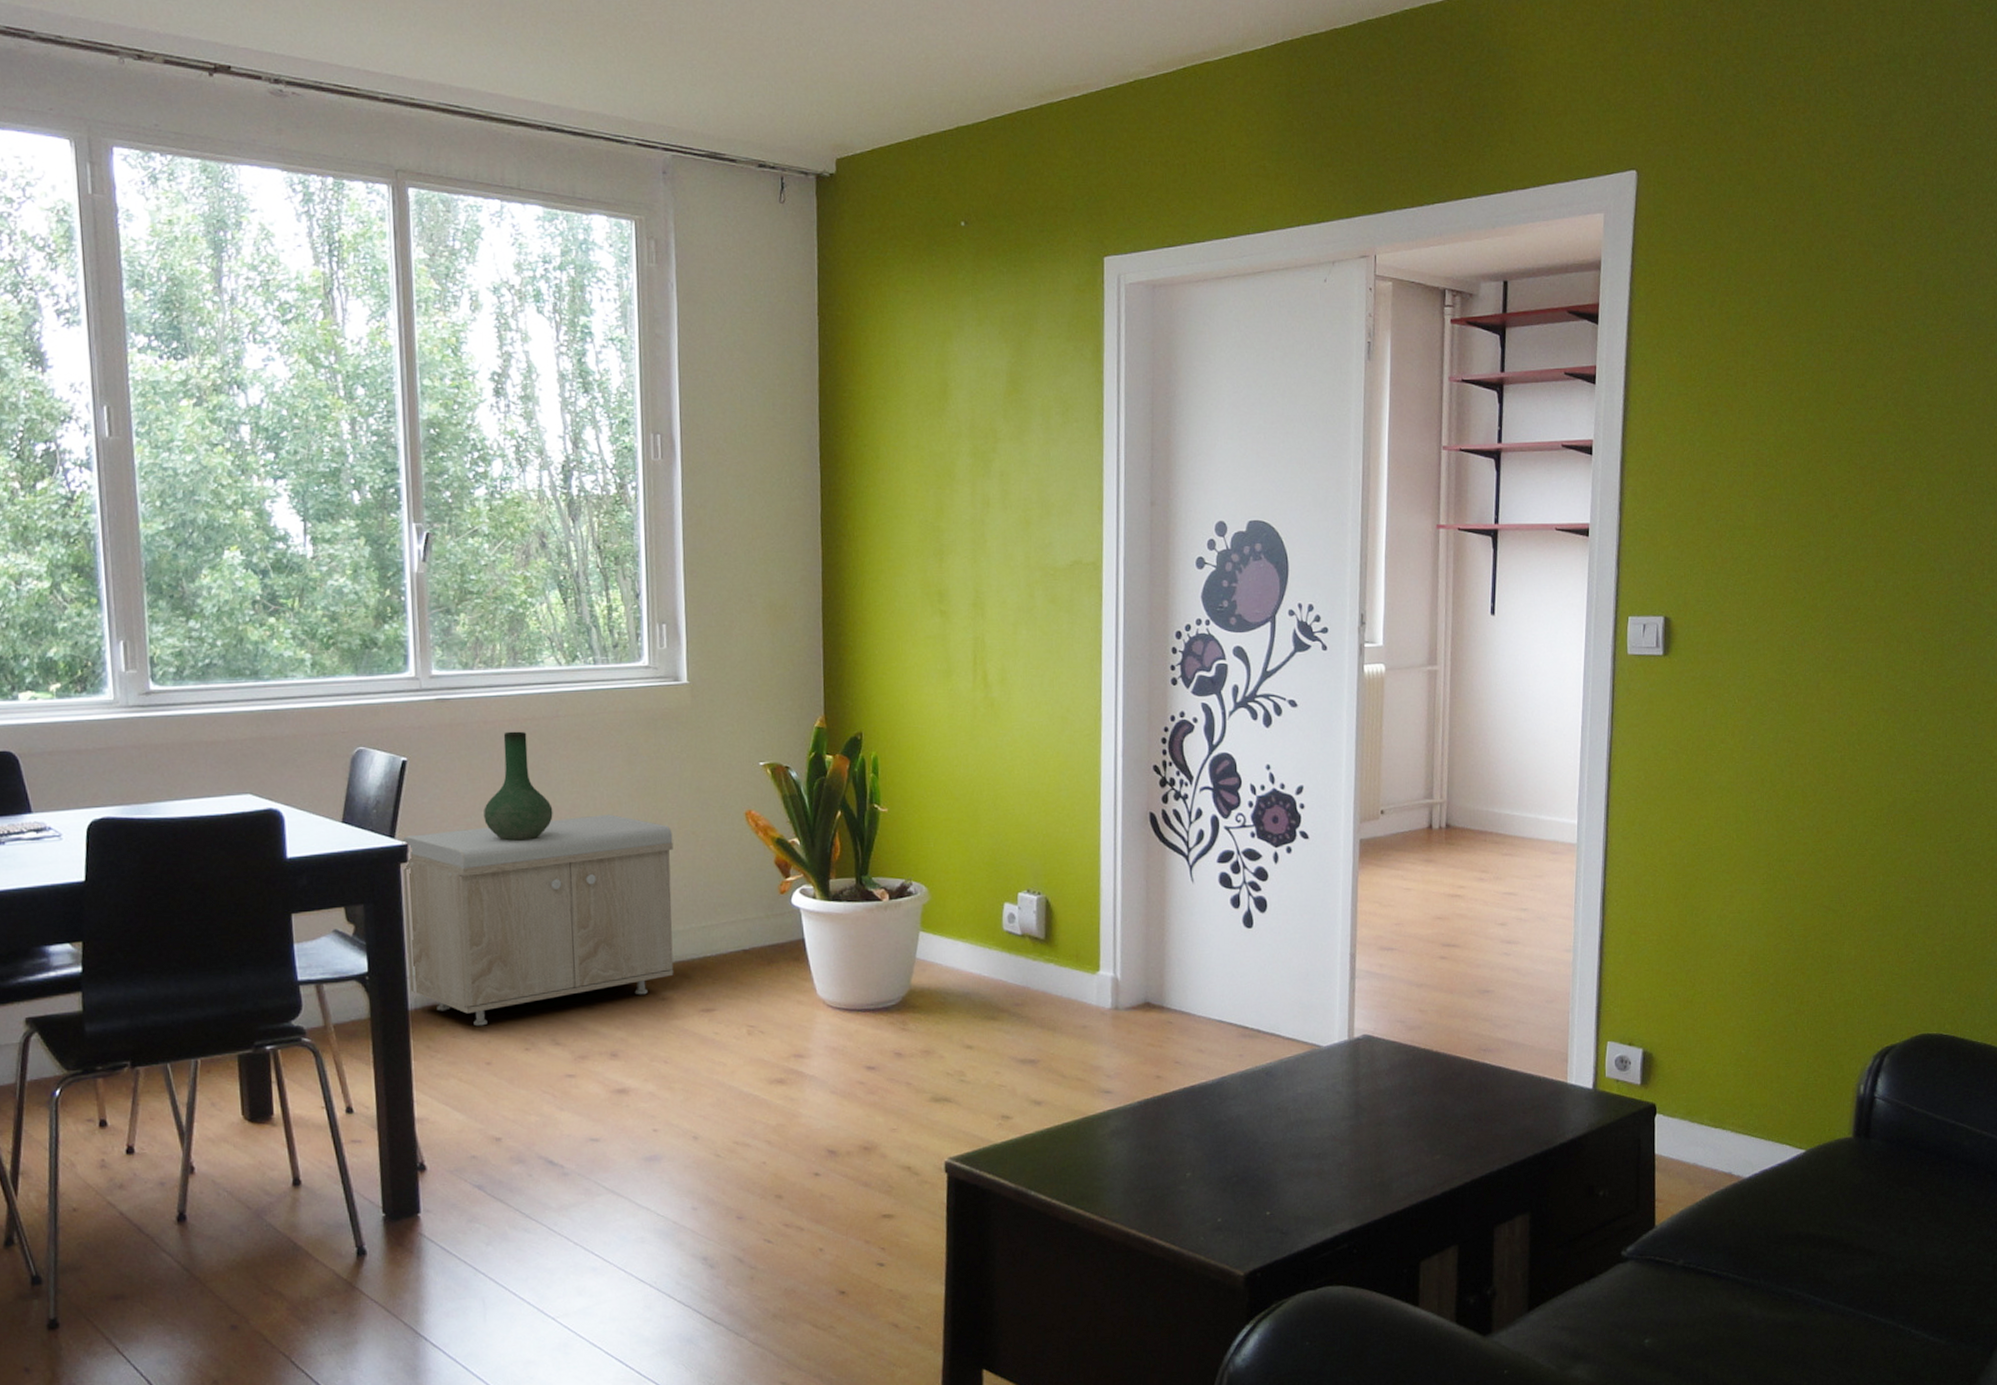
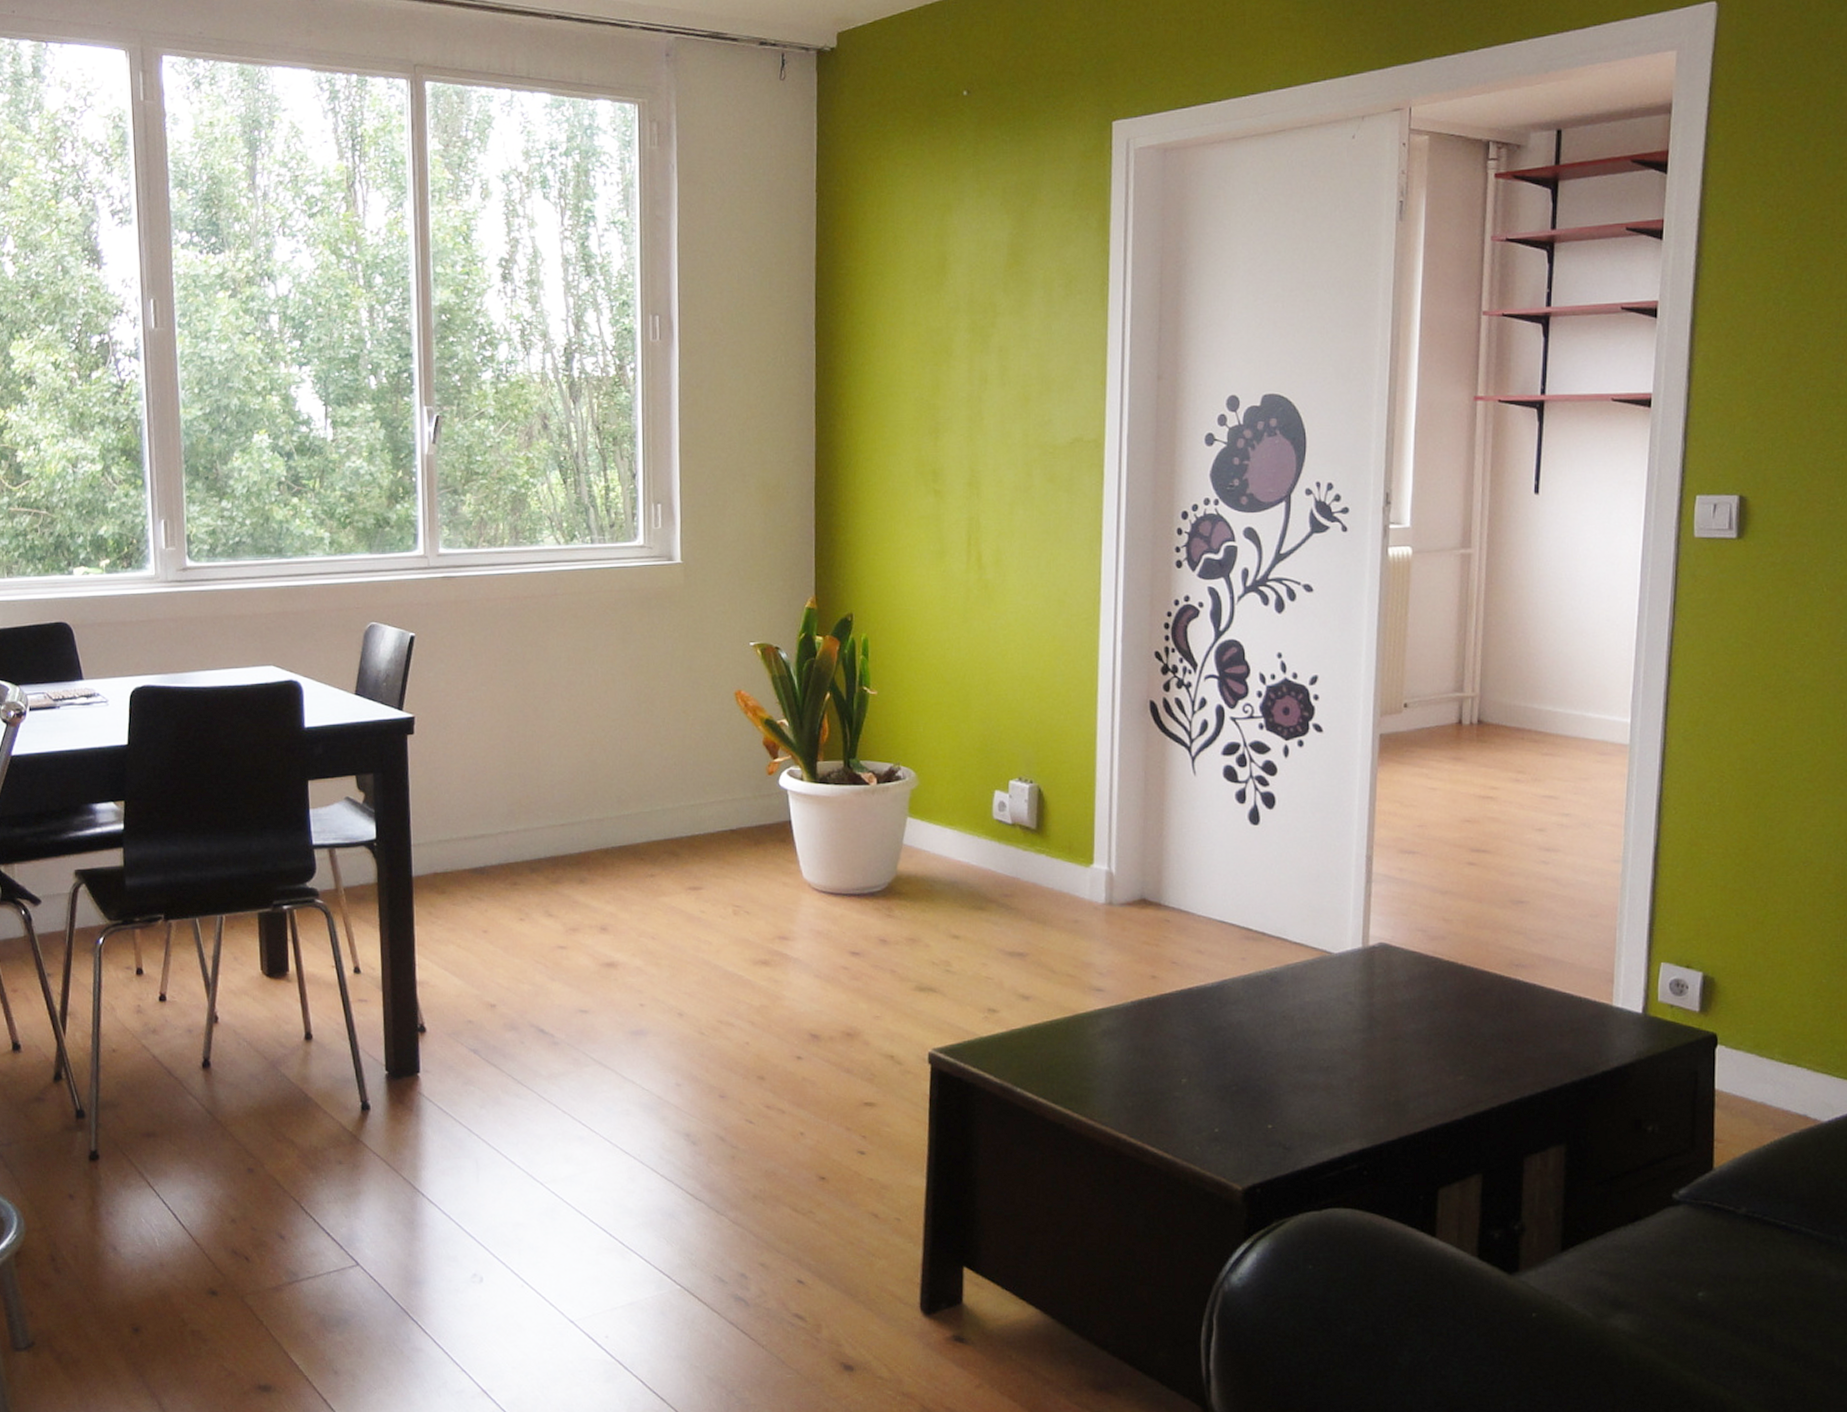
storage bench: present [402,814,674,1026] -> none [409,692,664,895]
vase: present [484,731,553,841] -> none [485,608,550,716]

